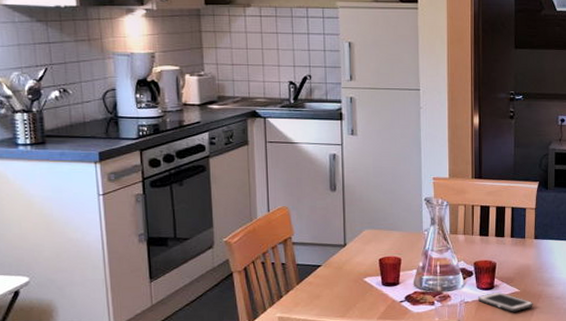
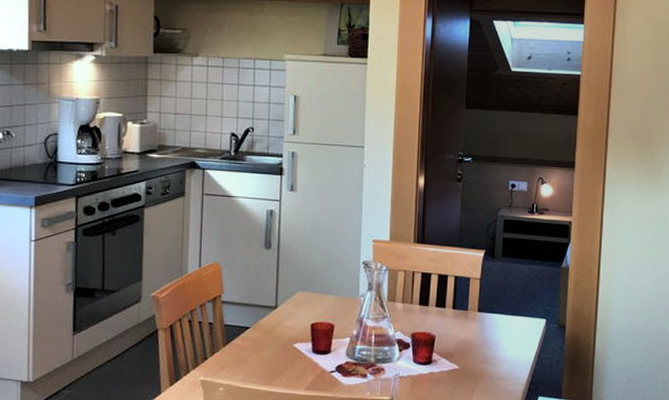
cell phone: present [477,292,533,312] -> none [413,368,474,391]

